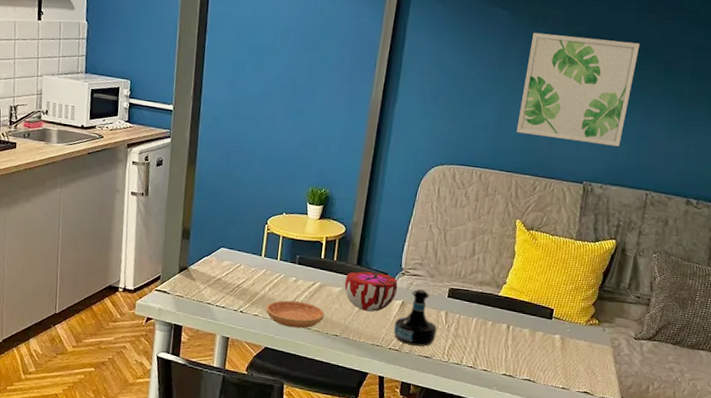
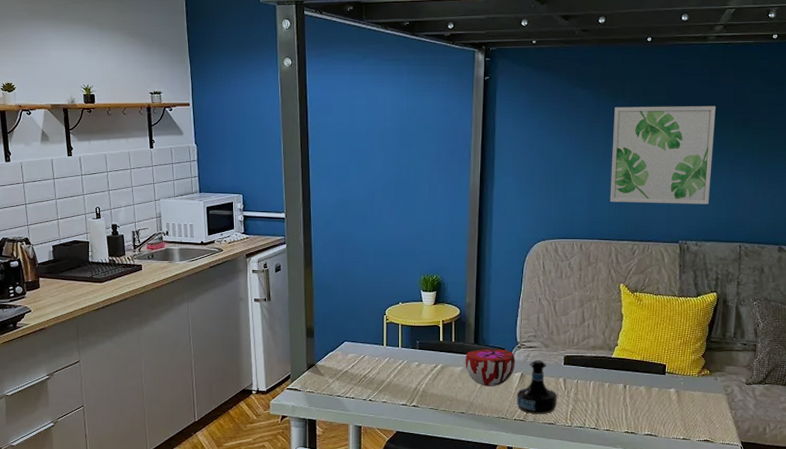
saucer: present [266,300,325,329] -> none [393,385,449,410]

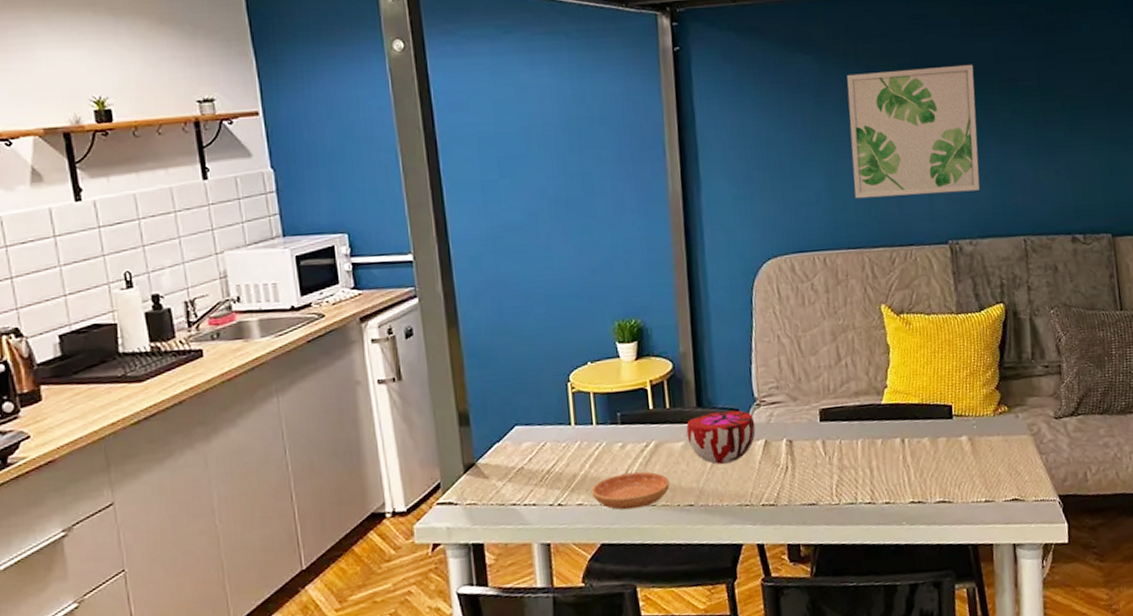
saucer: none [393,385,449,410] -> present [591,471,670,510]
tequila bottle: present [516,359,557,414] -> none [761,418,817,495]

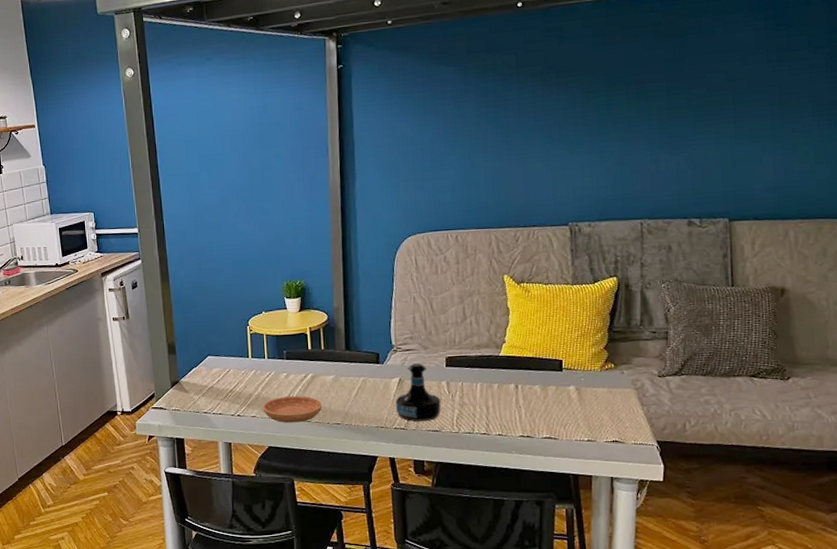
decorative bowl: present [686,410,756,465] -> none [337,353,392,395]
tequila bottle: none [761,418,817,495] -> present [395,362,441,421]
wall art: present [847,64,980,199] -> none [484,69,603,188]

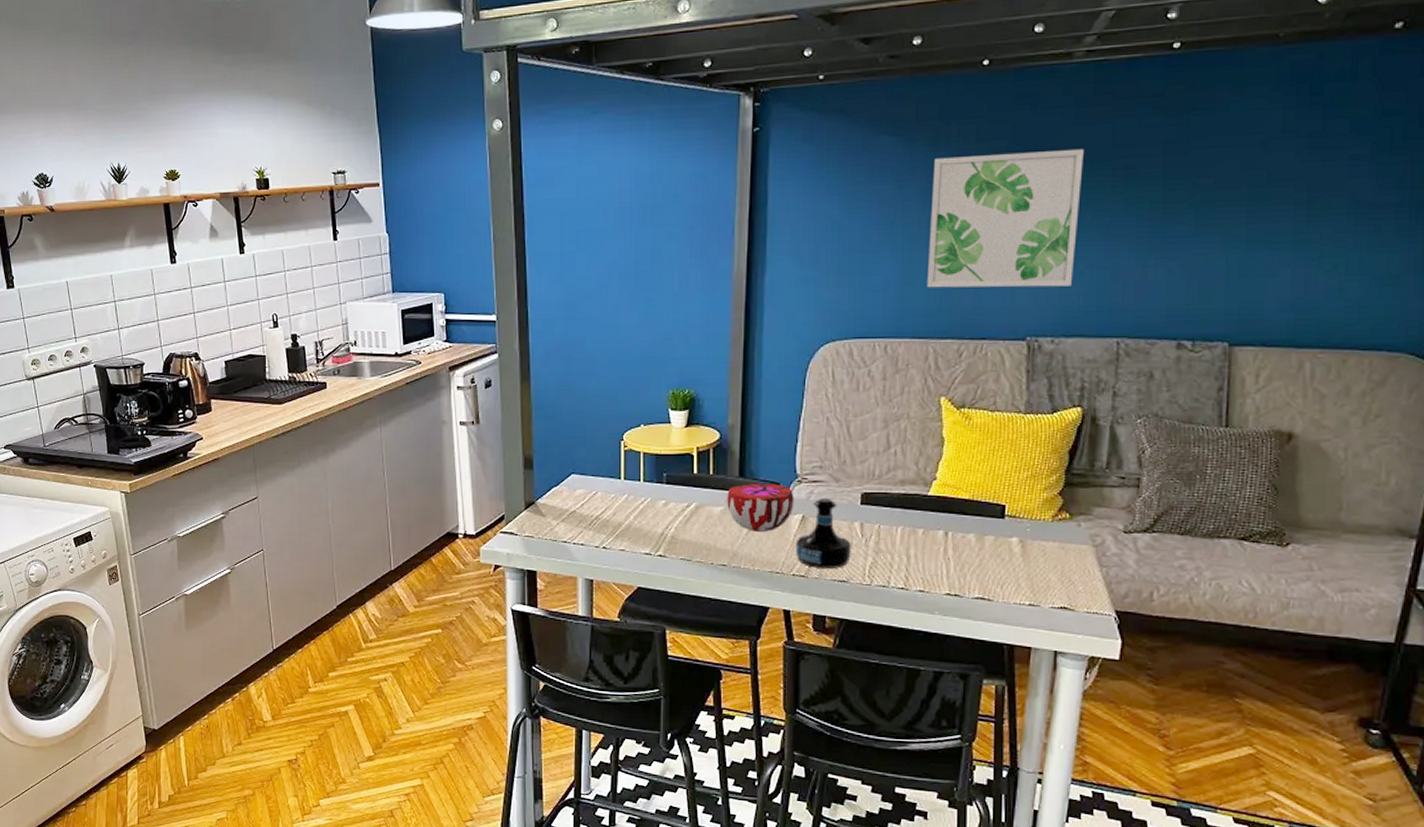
saucer: present [263,396,322,423] -> none [634,529,706,561]
decorative bowl: none [337,353,392,395] -> present [727,483,794,532]
wall art: none [484,69,603,188] -> present [926,148,1084,288]

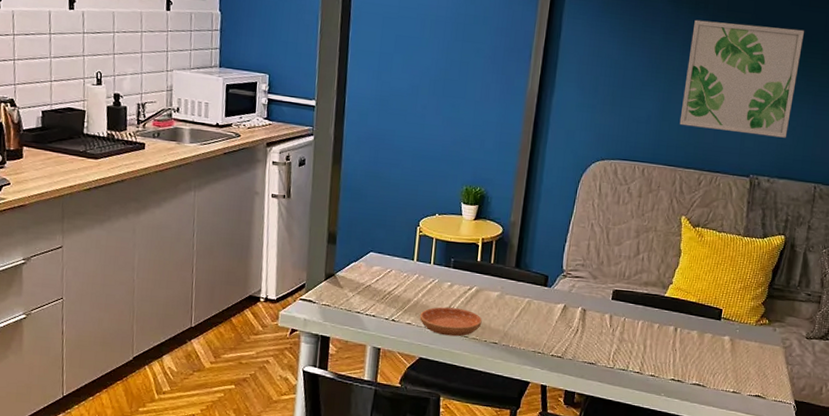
saucer: none [634,529,706,561] -> present [420,307,482,337]
decorative bowl: present [727,483,794,532] -> none [503,274,559,317]
tequila bottle: present [795,497,851,568] -> none [555,291,601,352]

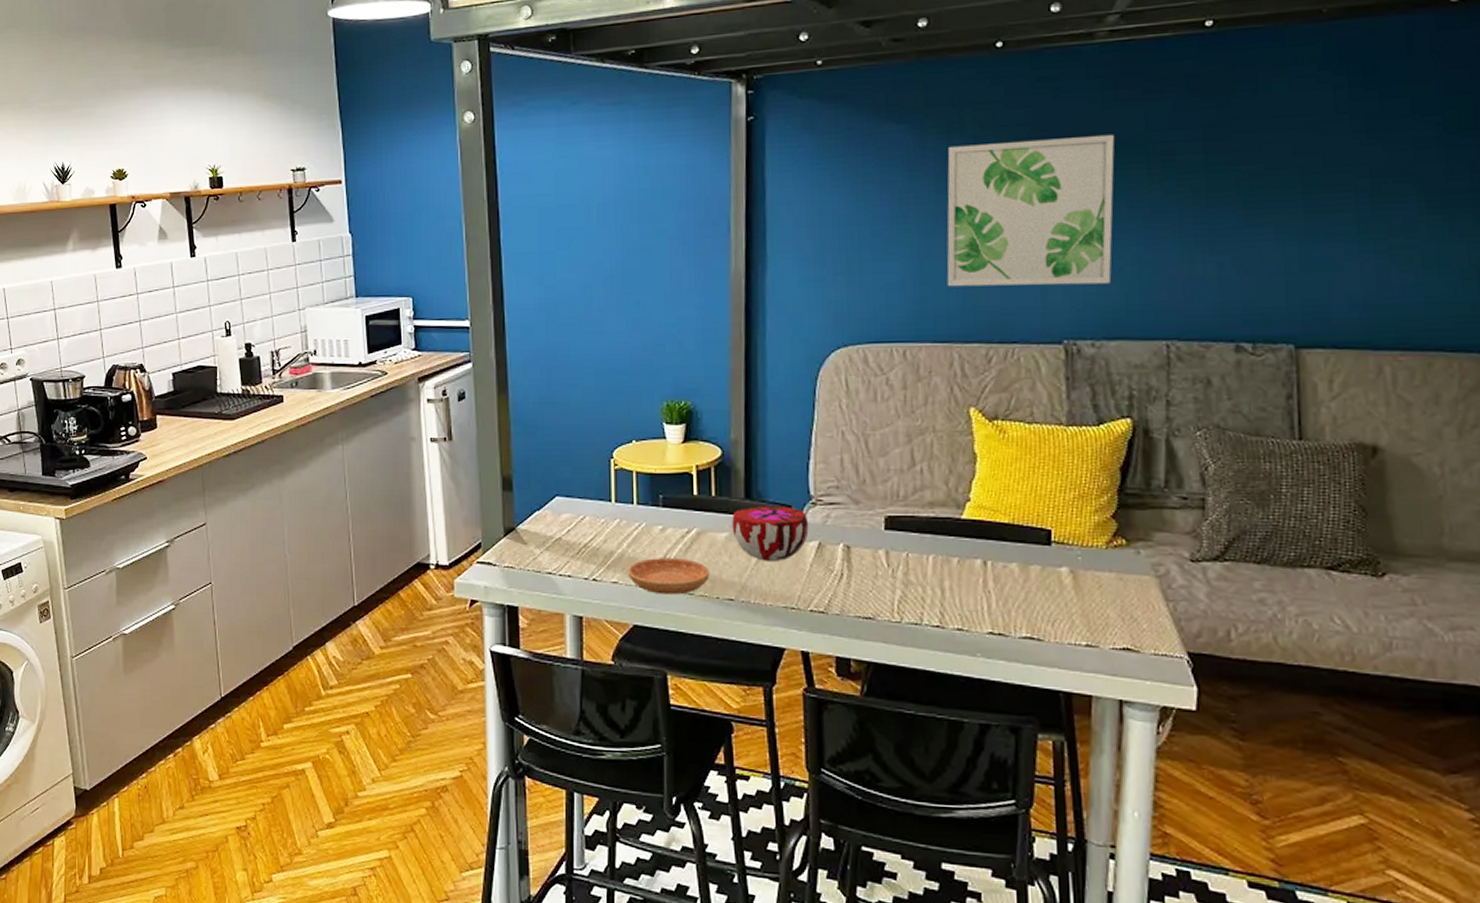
decorative bowl: none [503,274,559,317] -> present [732,506,809,561]

